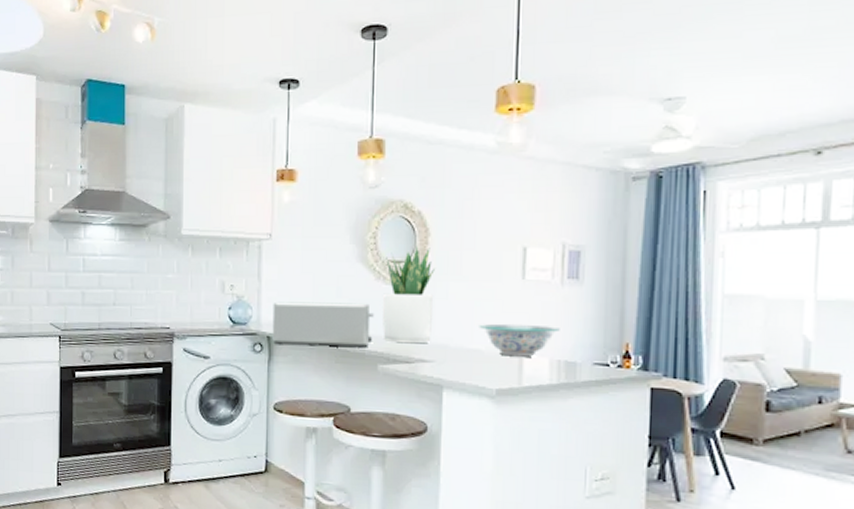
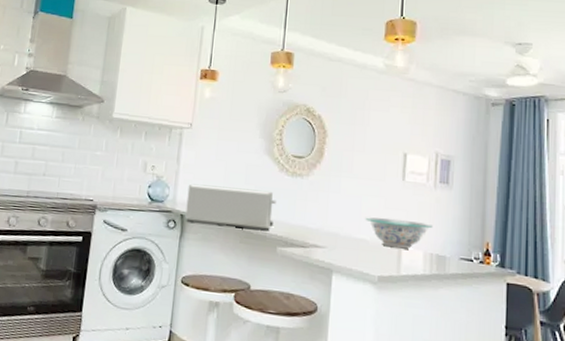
planter: present [383,246,435,344] -> none [283,145,330,231]

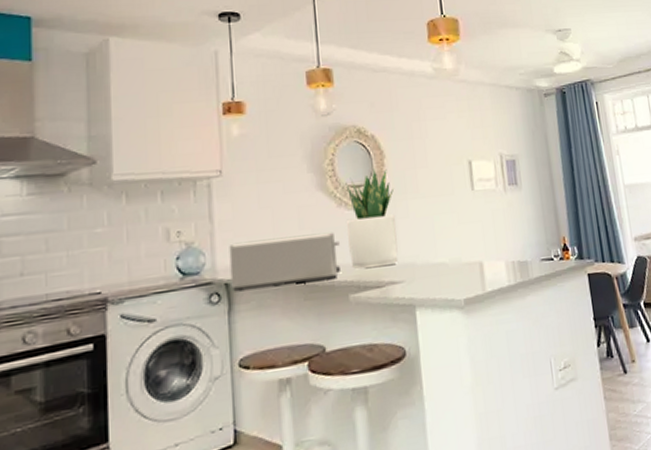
planter: none [283,145,330,231] -> present [345,169,399,270]
decorative bowl: present [365,217,433,250] -> none [440,230,510,266]

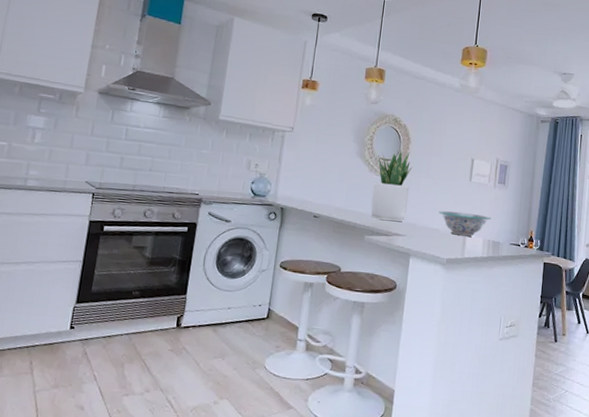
toaster: present [229,232,340,292] -> none [285,181,366,222]
decorative bowl: none [440,230,510,266] -> present [438,210,491,237]

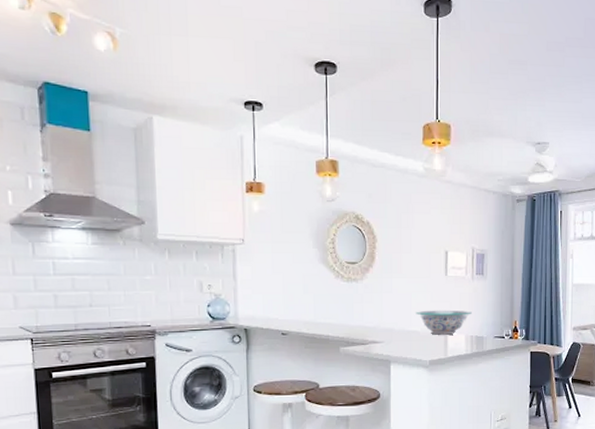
planter: present [371,150,412,222] -> none [342,250,382,329]

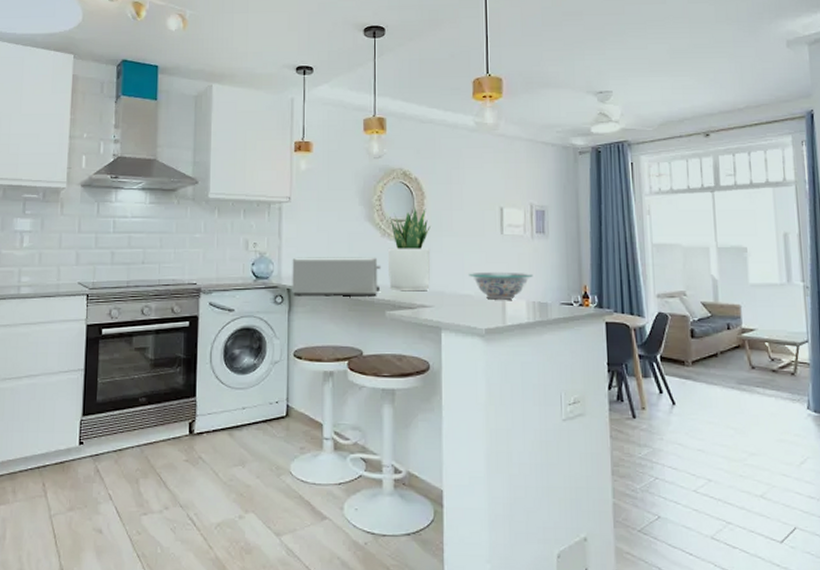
toaster: none [248,297,335,336] -> present [292,257,381,297]
planter: none [342,250,382,329] -> present [389,207,431,292]

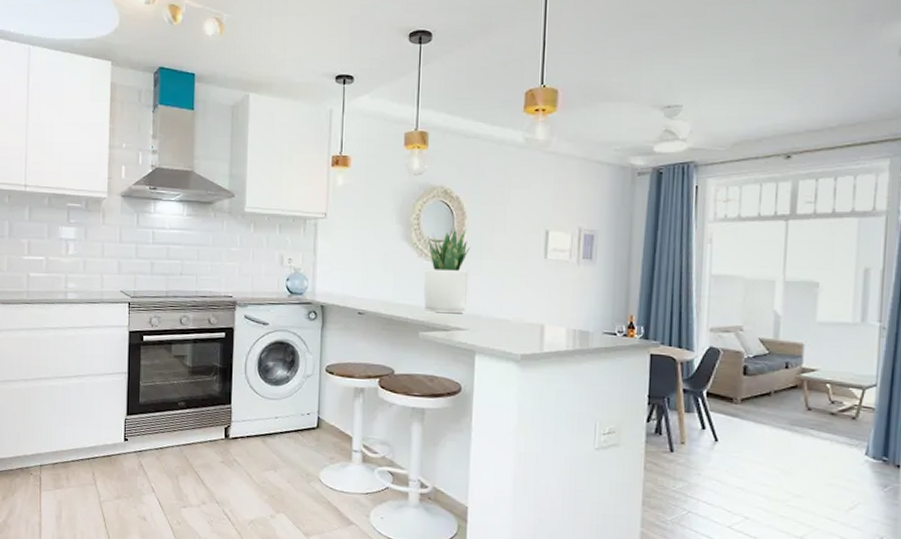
toaster: present [292,257,381,297] -> none [325,274,416,317]
decorative bowl: present [468,272,533,300] -> none [507,296,576,327]

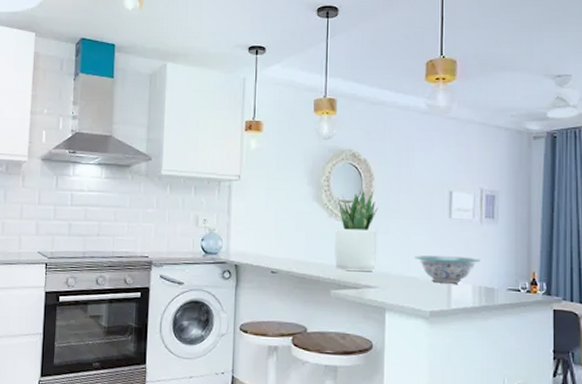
decorative bowl: none [507,296,576,327] -> present [415,254,480,284]

